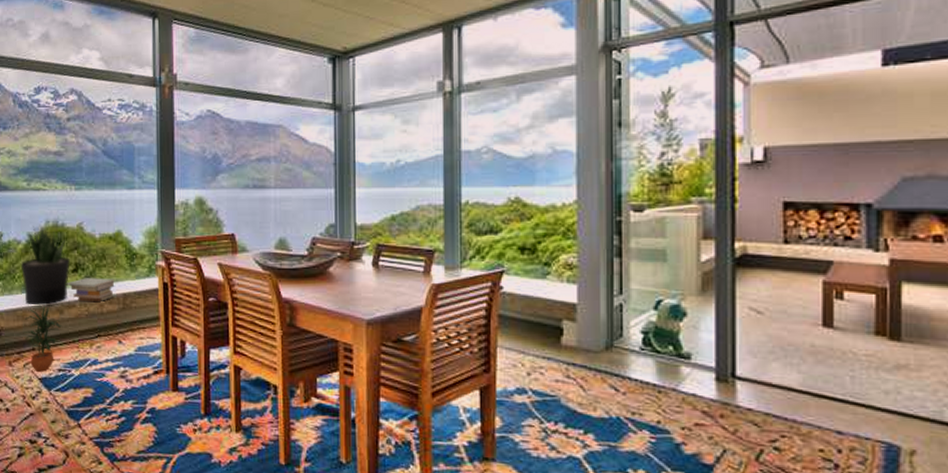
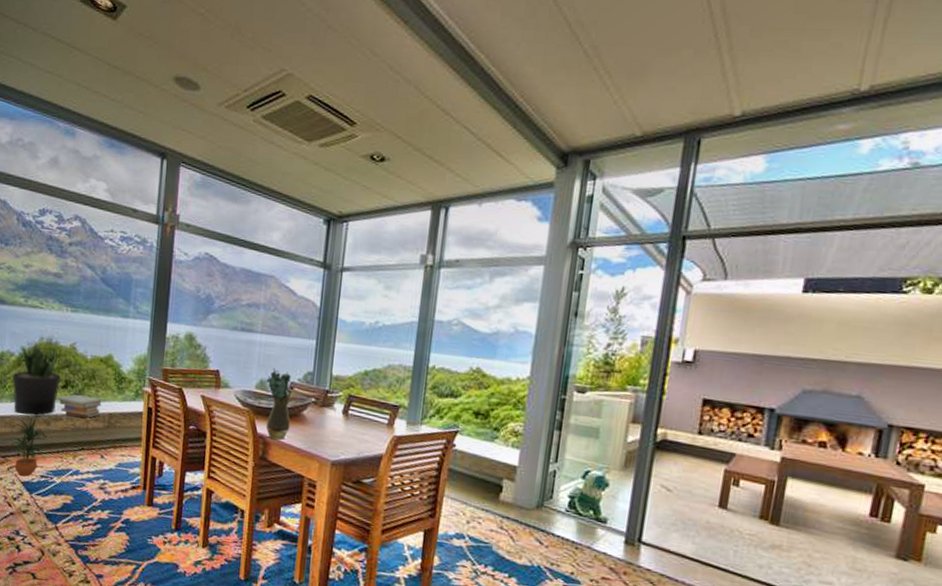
vase: none [285,225,317,303] -> present [265,368,291,440]

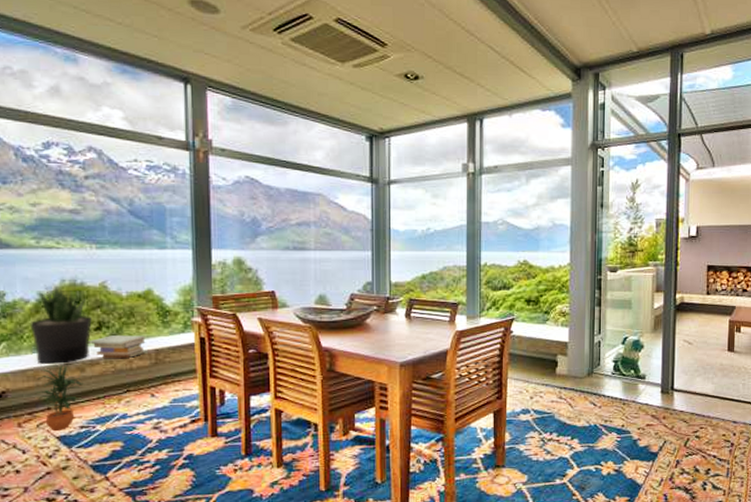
vase: present [265,368,291,440] -> none [325,283,355,350]

